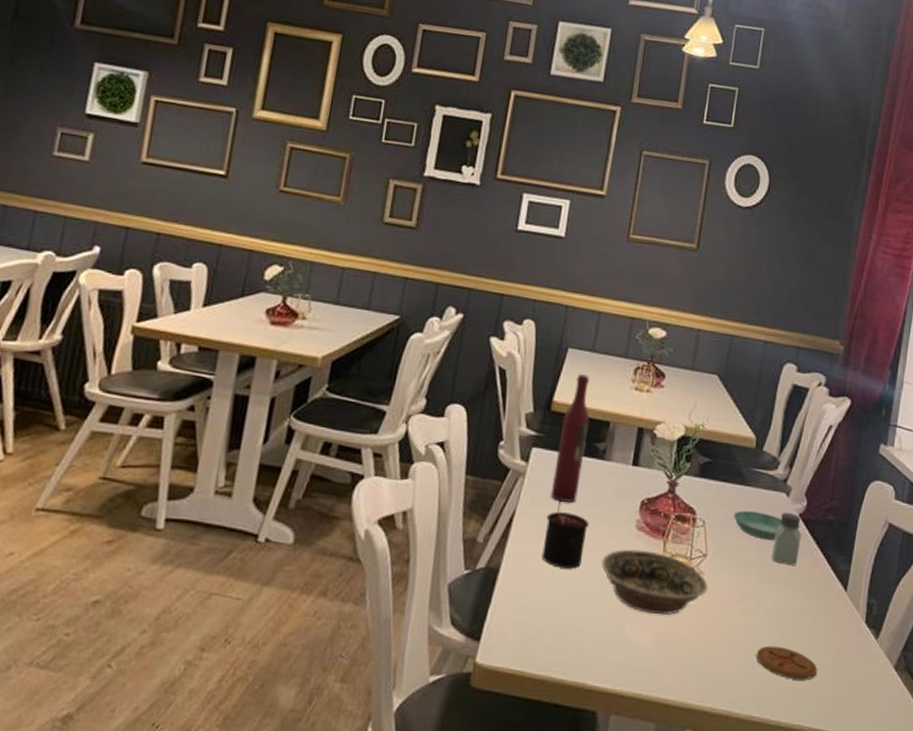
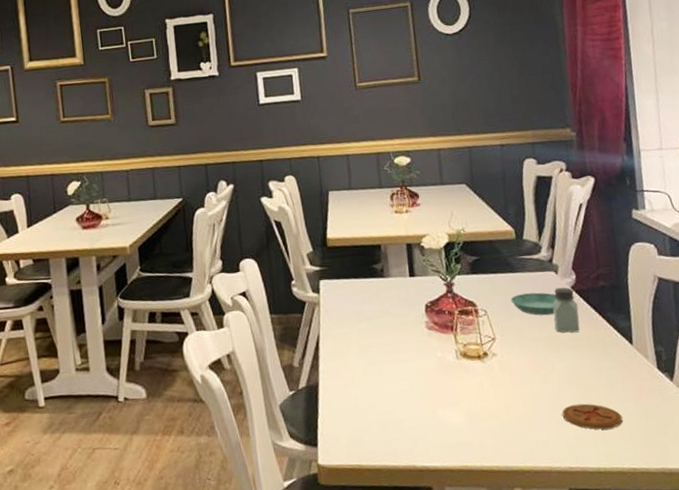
candle: present [541,500,589,569] -> none [346,318,387,375]
wine bottle: present [550,374,590,502] -> none [339,210,369,320]
bowl: present [601,549,708,616] -> none [404,345,504,398]

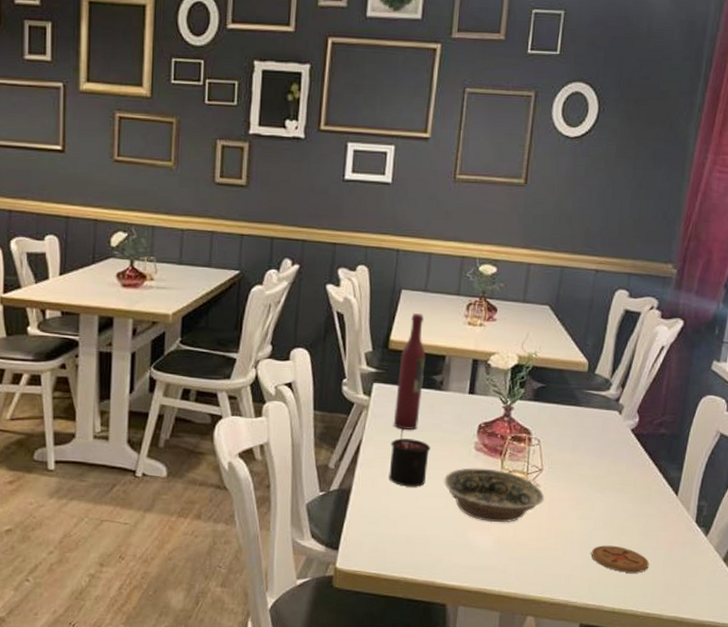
wine bottle: none [339,210,369,320] -> present [393,313,426,430]
candle: none [346,318,387,375] -> present [389,428,431,487]
bowl: none [404,345,504,398] -> present [444,468,545,523]
saucer: present [510,292,557,316] -> none [567,429,615,455]
saltshaker: present [552,287,580,333] -> none [605,428,634,476]

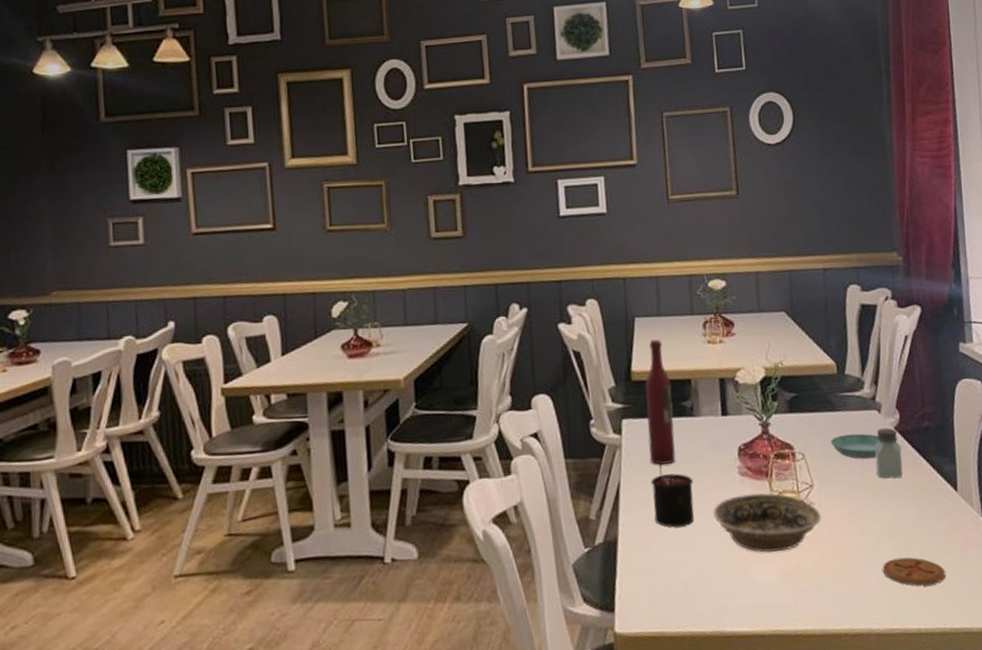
saucer: none [567,429,615,455] -> present [830,433,879,459]
saltshaker: none [605,428,634,476] -> present [874,427,903,479]

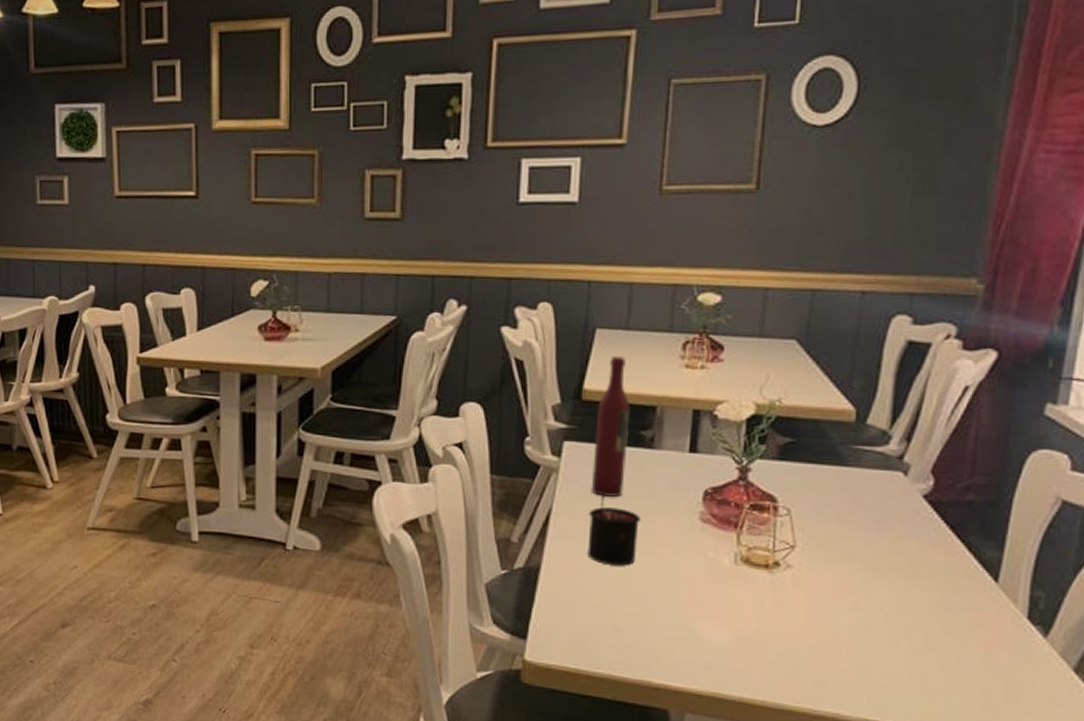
bowl: present [713,493,822,553] -> none [660,543,800,613]
saucer: present [830,433,879,459] -> none [829,495,899,528]
saltshaker: present [874,427,903,479] -> none [886,494,928,556]
coaster: present [882,557,946,586] -> none [869,644,958,683]

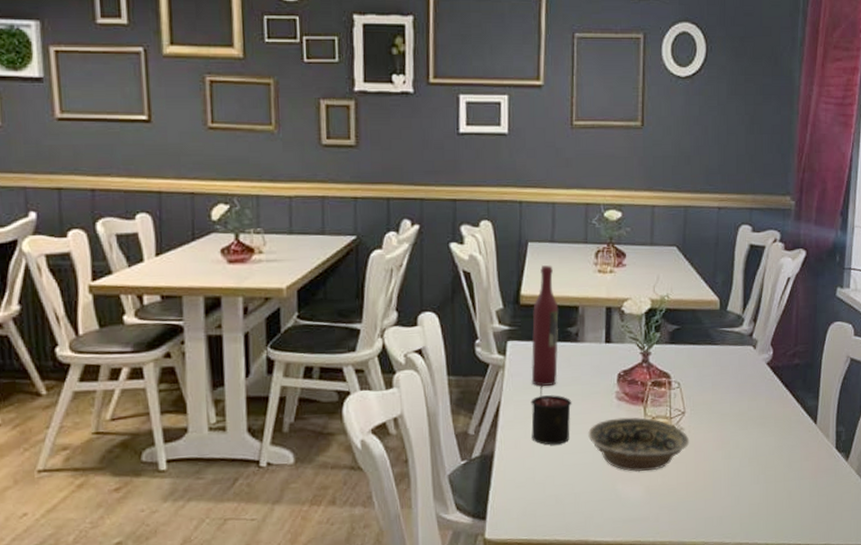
bowl: none [660,543,800,613] -> present [588,417,690,472]

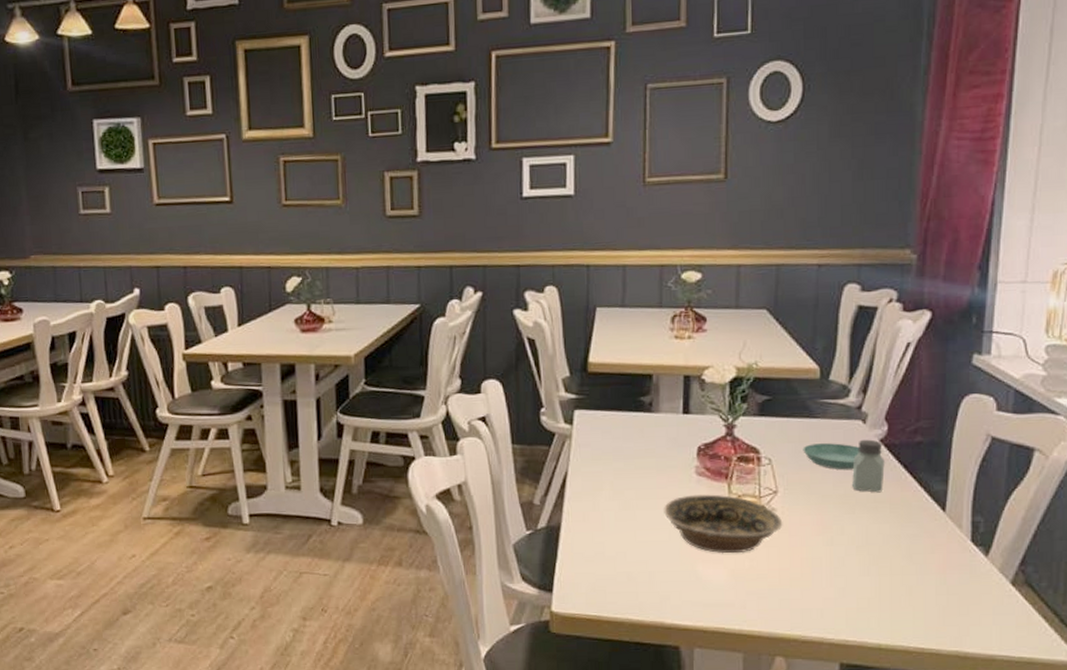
wine bottle: present [531,265,559,386] -> none [600,331,630,458]
candle: present [531,385,572,445] -> none [600,456,645,520]
saucer: none [706,367,752,391] -> present [803,443,860,470]
saltshaker: none [745,363,771,410] -> present [852,439,885,493]

